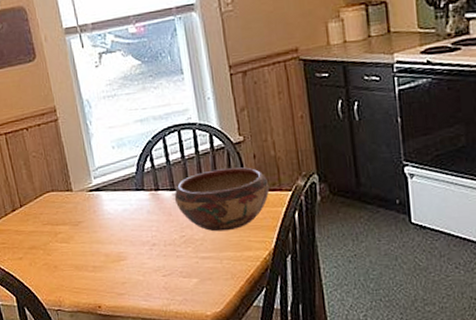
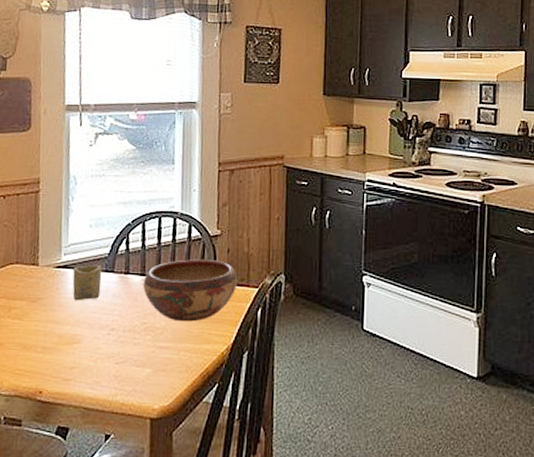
cup: none [105,185,136,221] -> present [72,265,102,301]

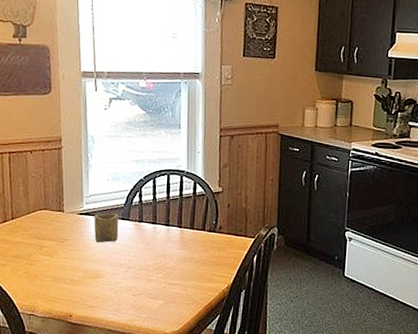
decorative bowl: present [143,259,238,322] -> none [154,212,237,264]

